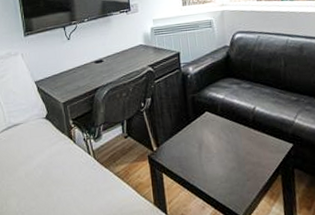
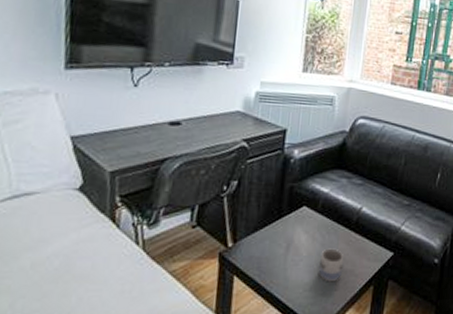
mug: none [228,144,251,174] -> present [319,248,344,282]

